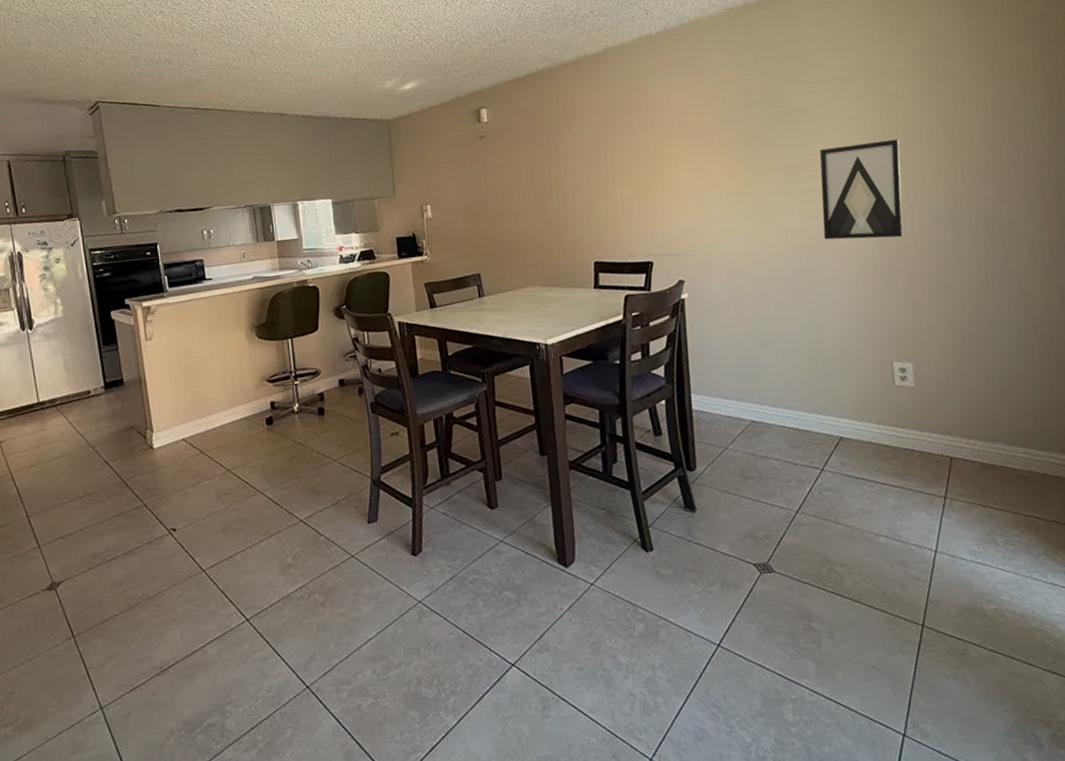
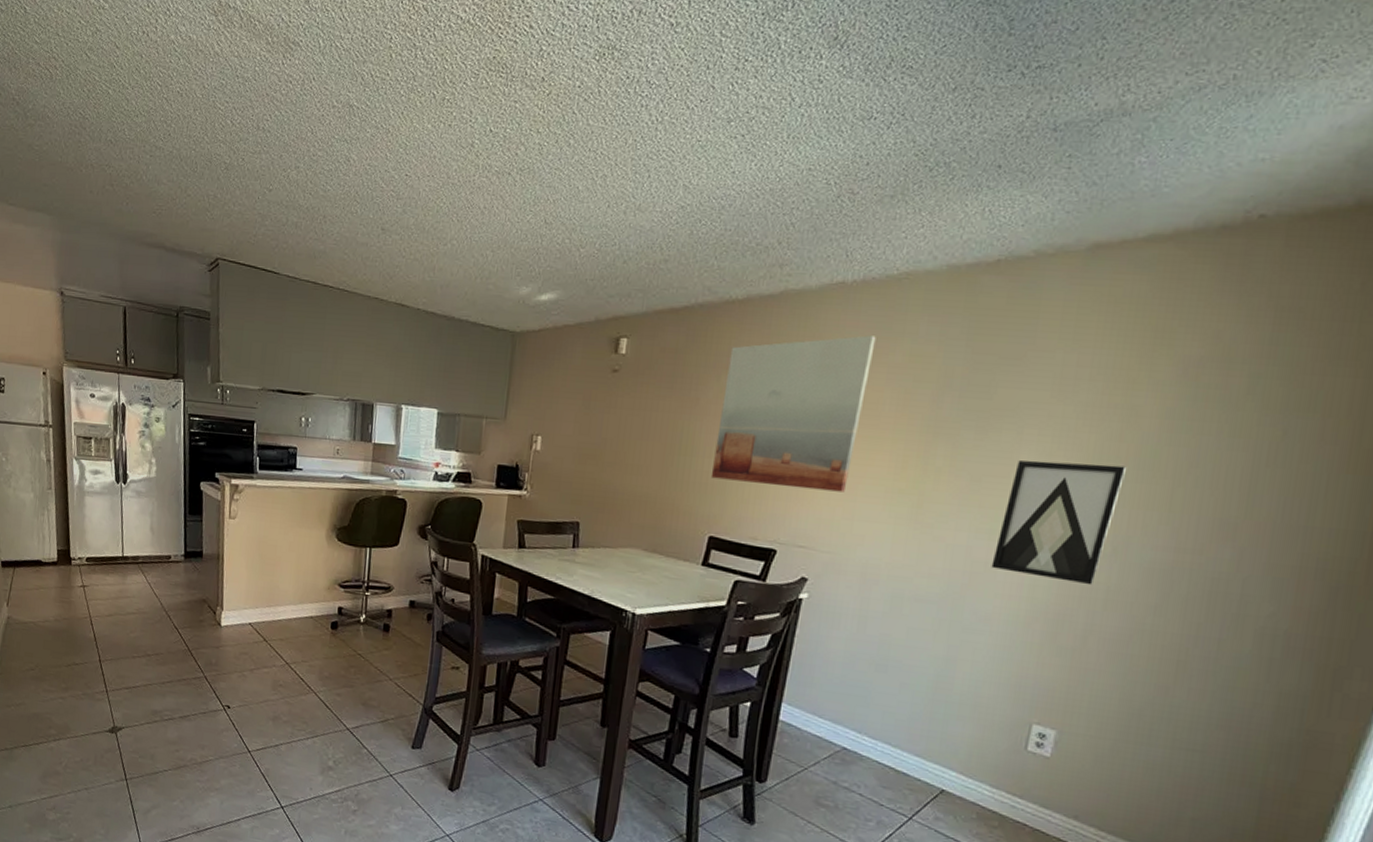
wall art: none [574,72,695,212] -> present [710,335,876,492]

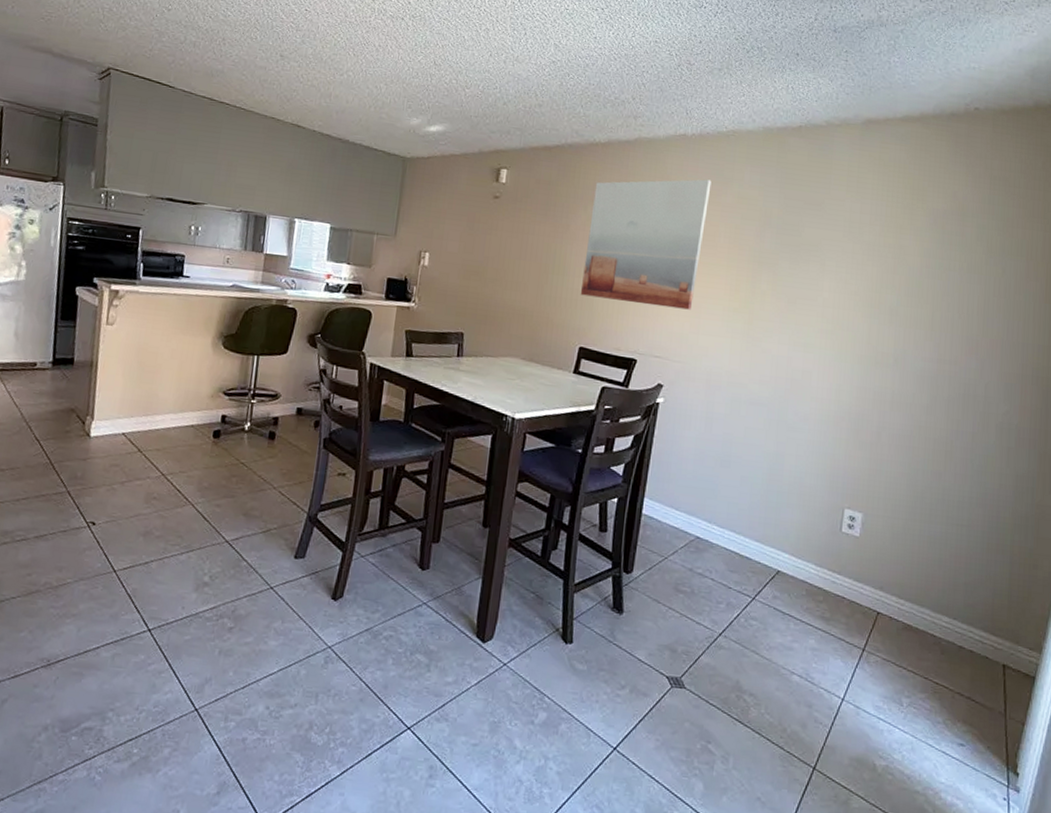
wall art: present [991,460,1126,585] -> none [807,287,899,390]

